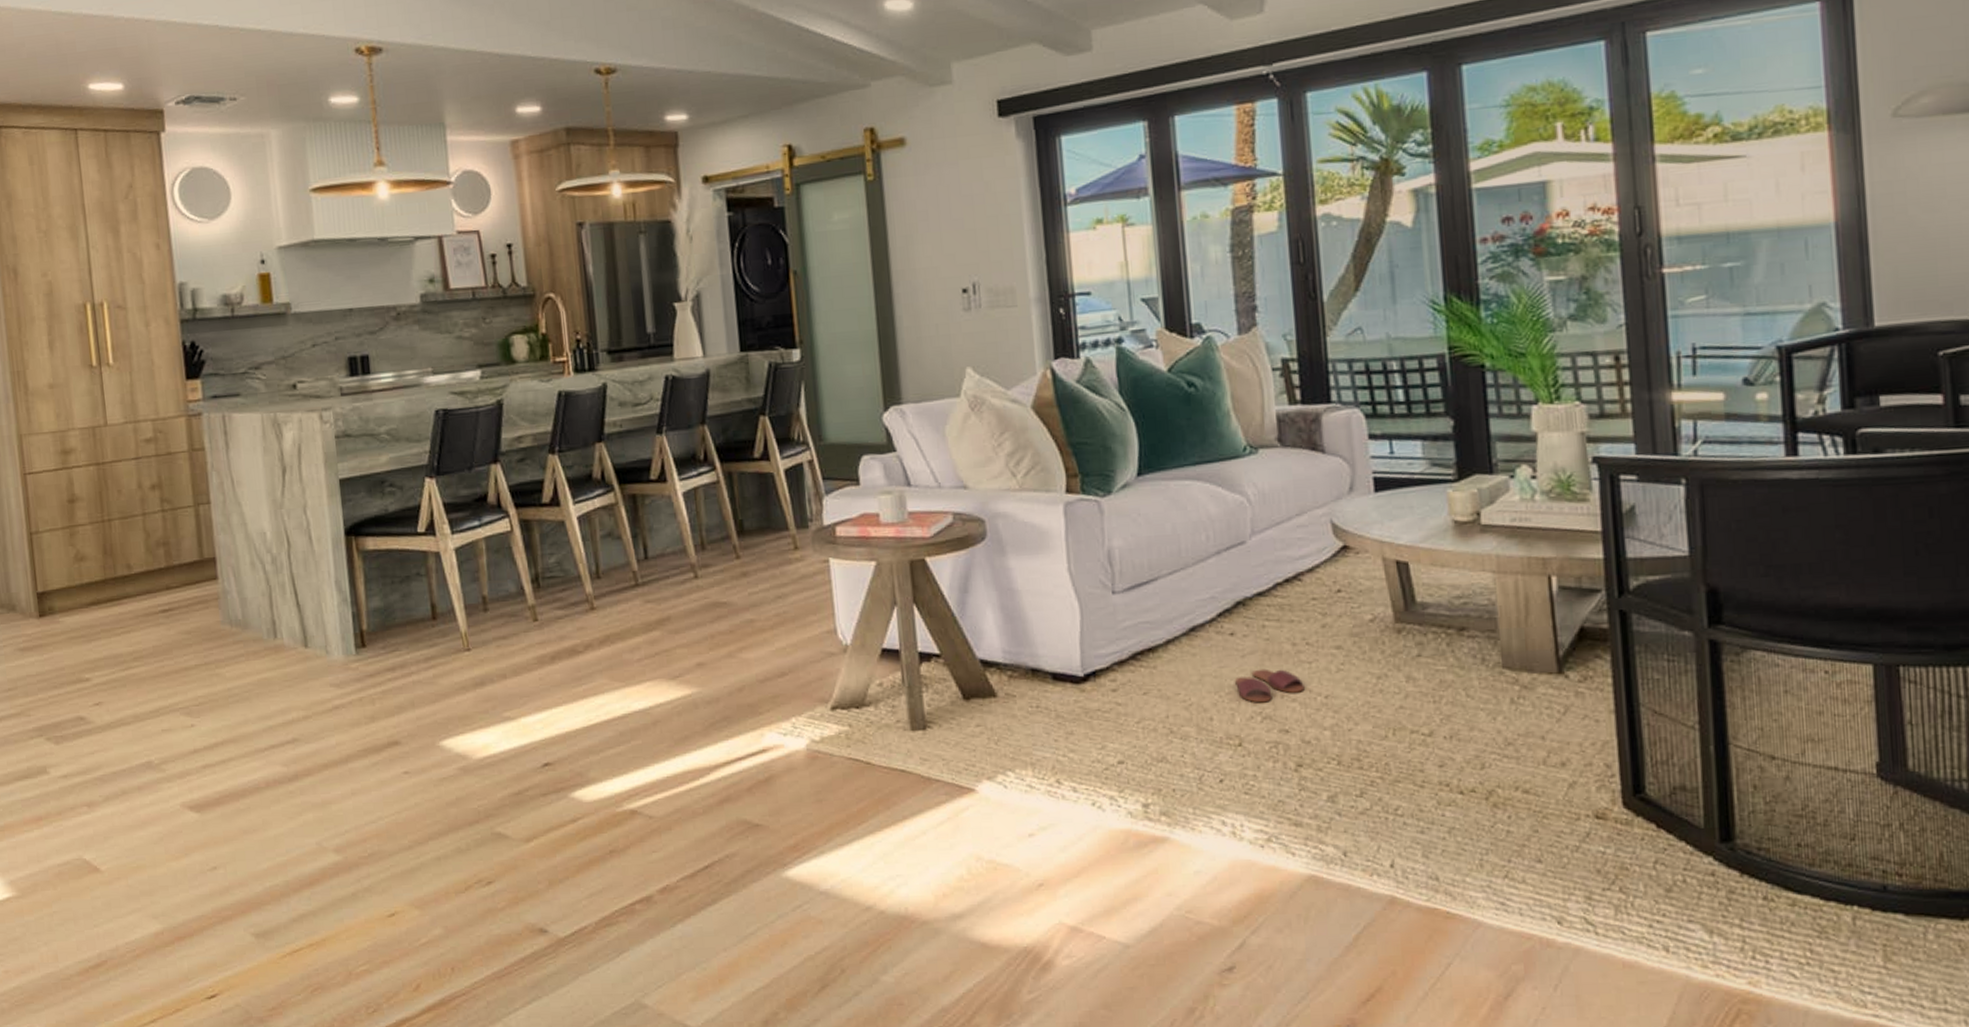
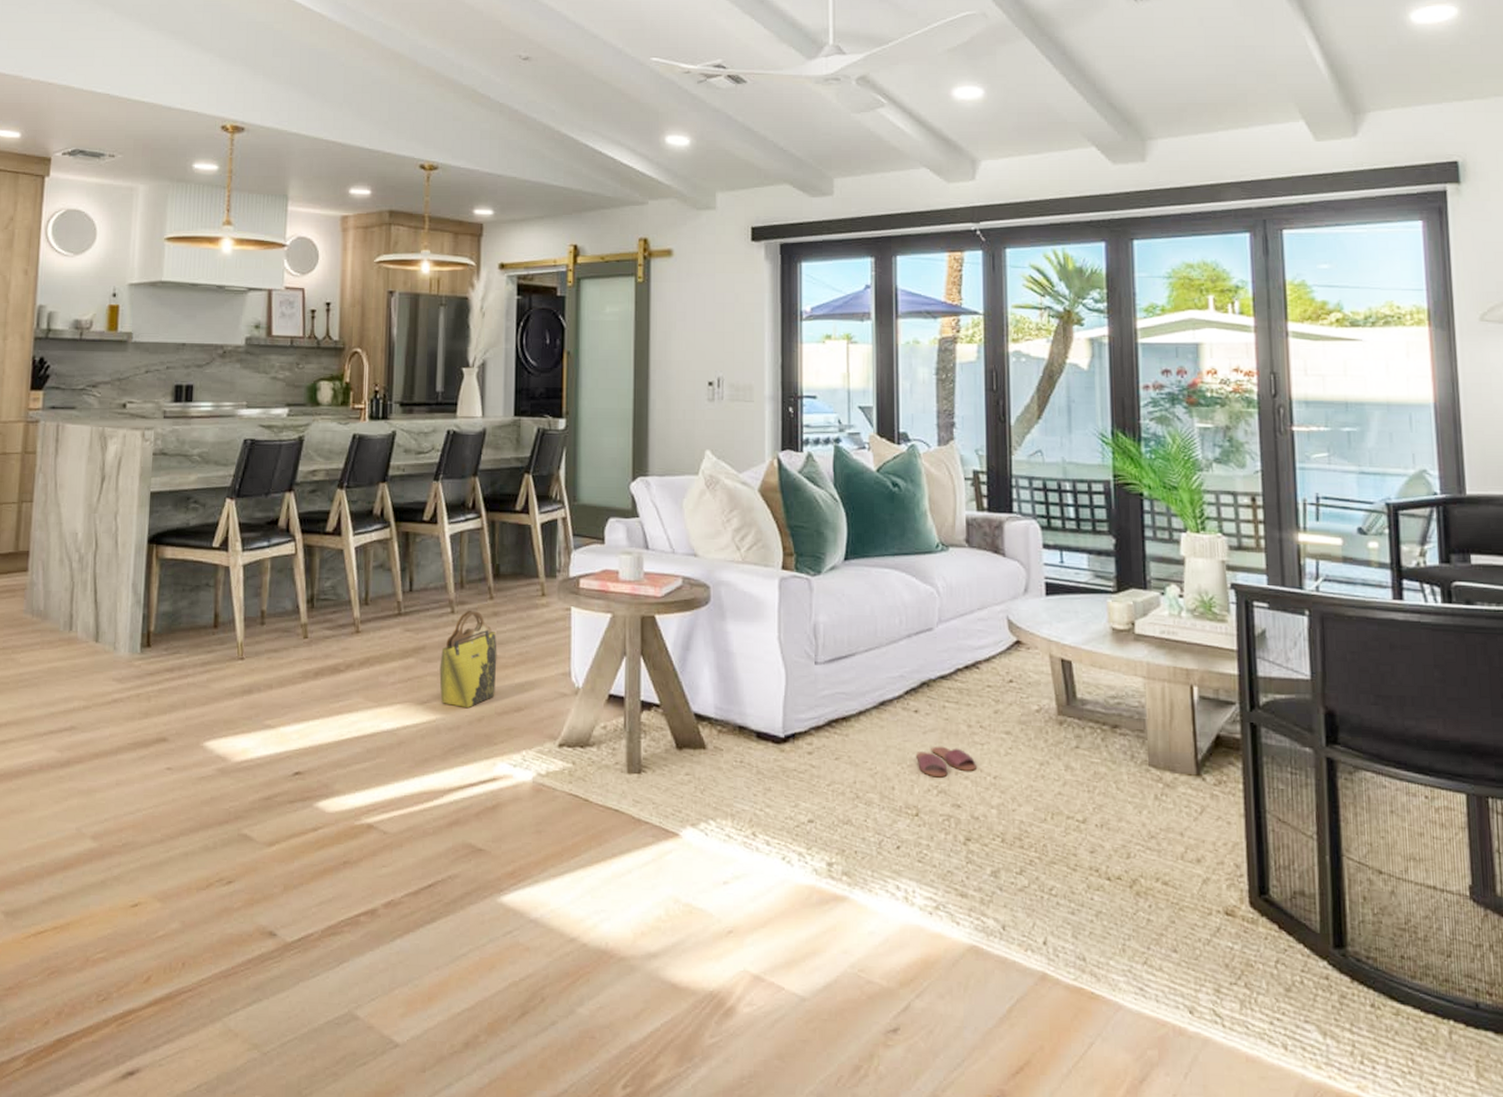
tote bag: none [688,573,754,679] -> present [439,611,497,709]

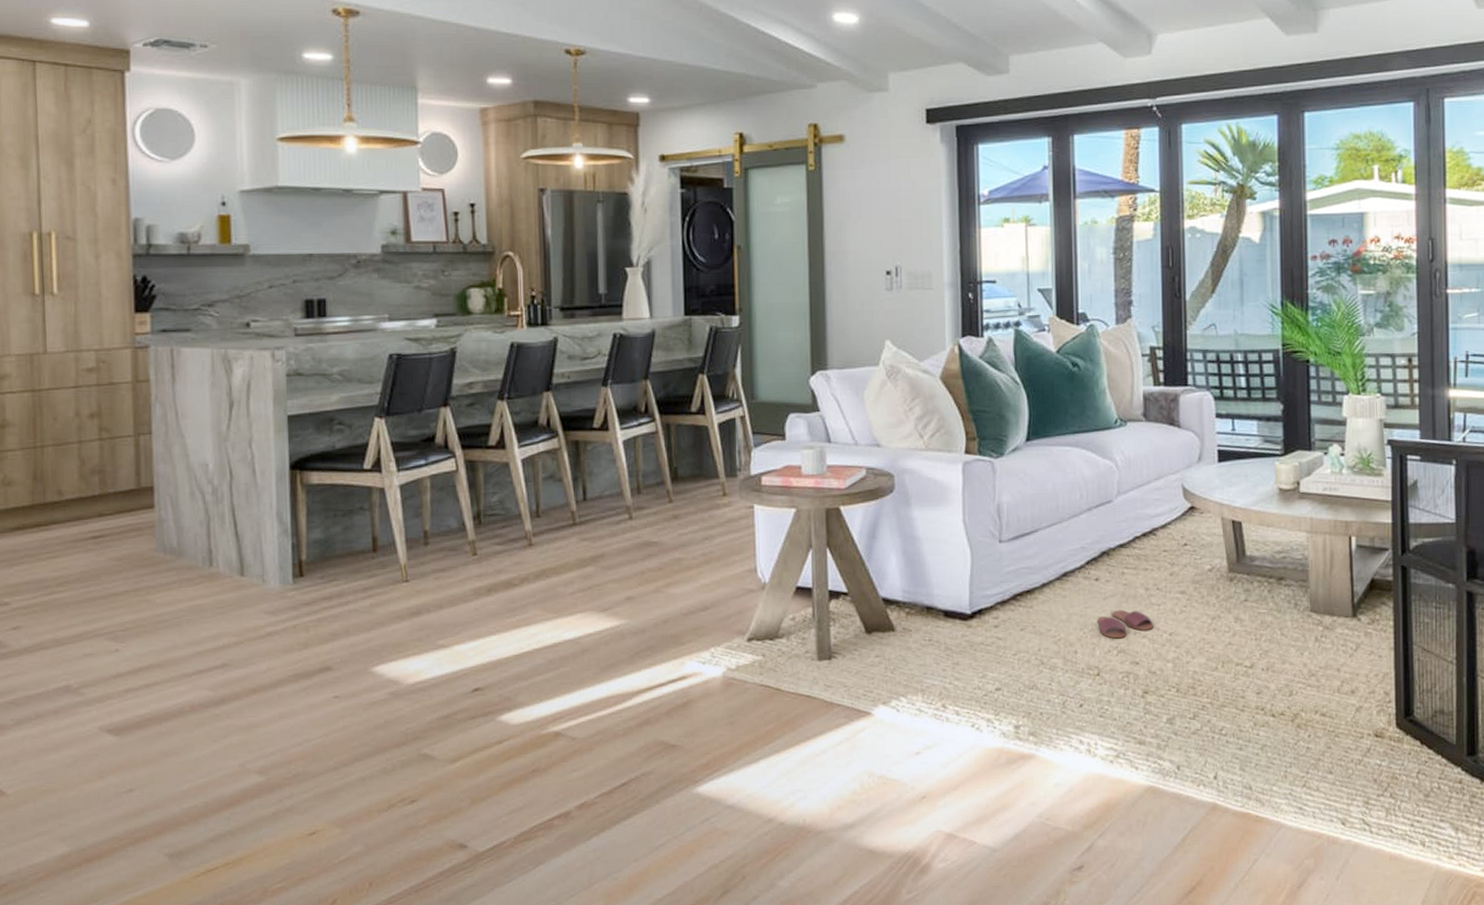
tote bag: present [439,611,497,709] -> none [620,515,680,612]

